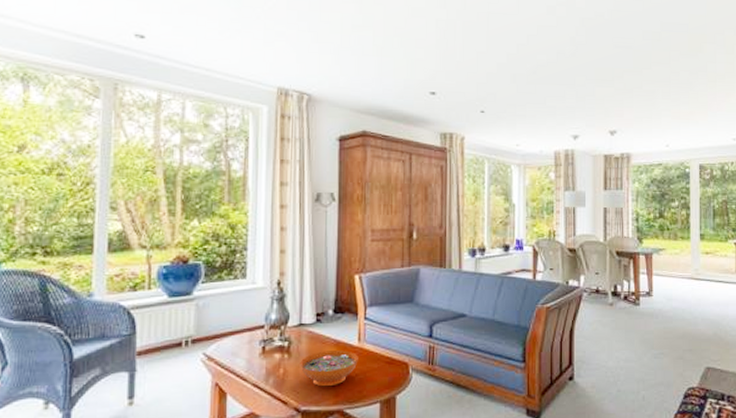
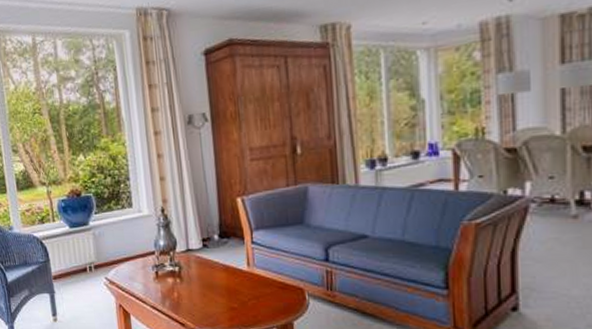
decorative bowl: present [300,350,358,387] -> none [192,275,250,311]

